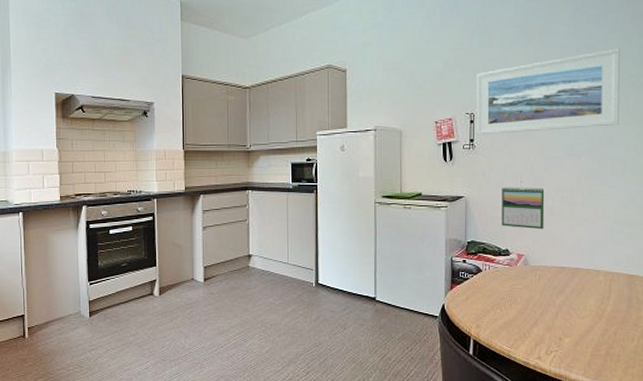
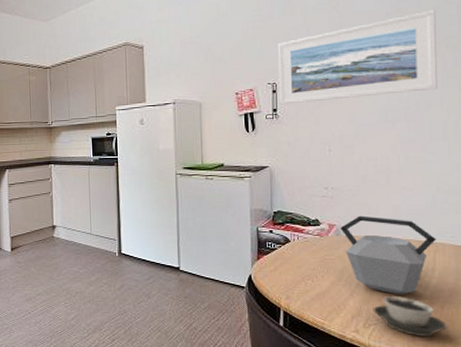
calendar: present [501,187,545,230] -> none [309,155,357,199]
kettle: none [528,246,612,323] -> present [340,215,436,295]
cup: none [554,324,619,361] -> present [373,296,447,337]

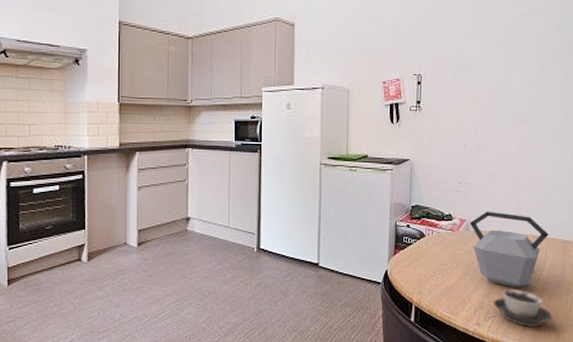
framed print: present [277,9,437,105] -> none [422,15,561,97]

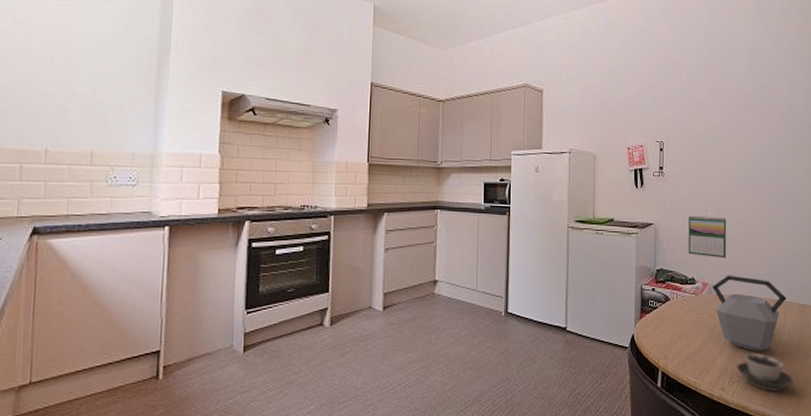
calendar: none [445,151,488,195] -> present [688,215,727,259]

